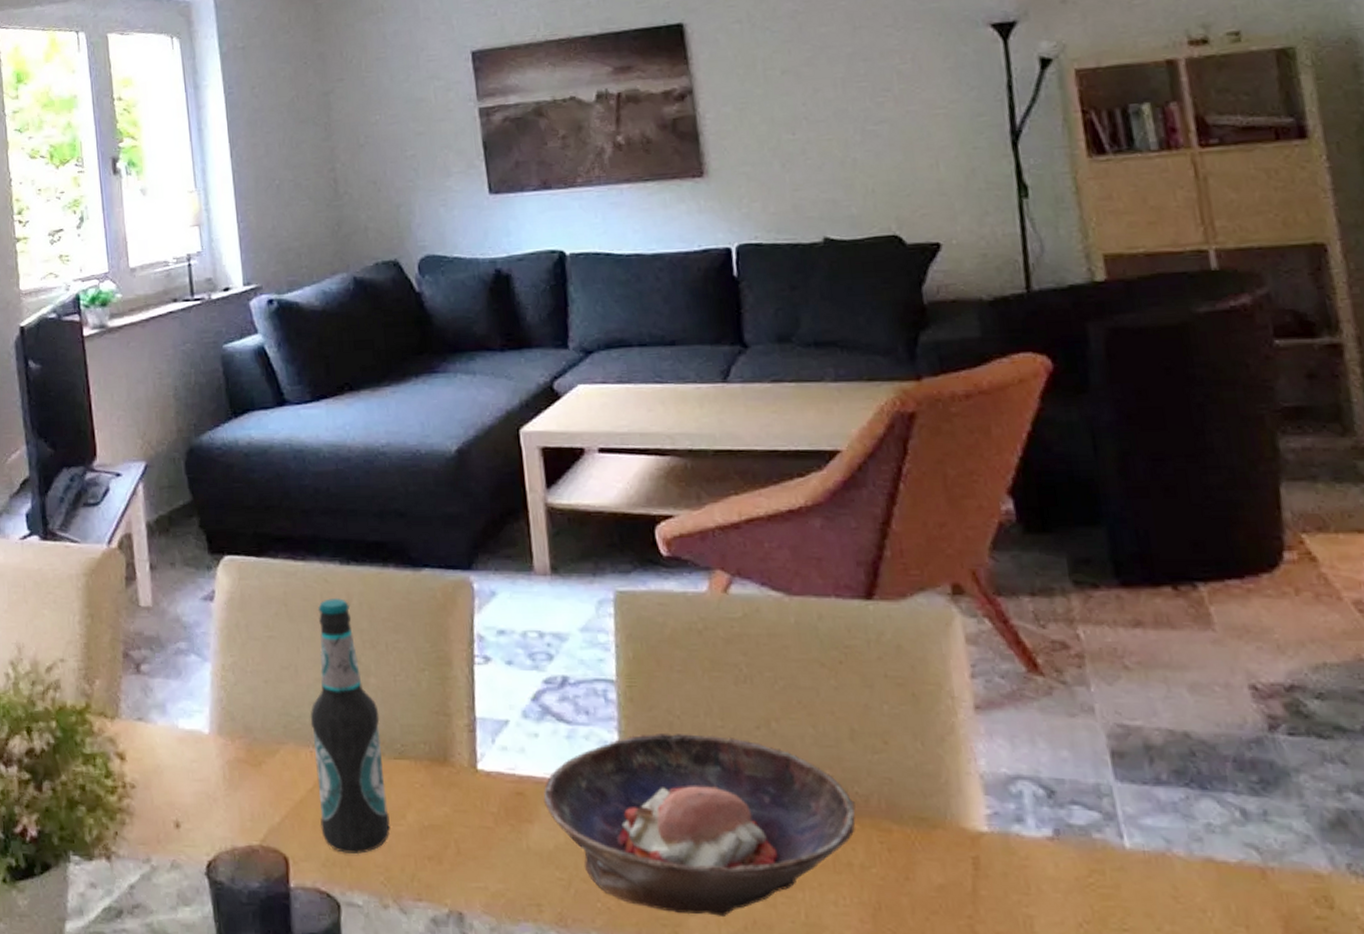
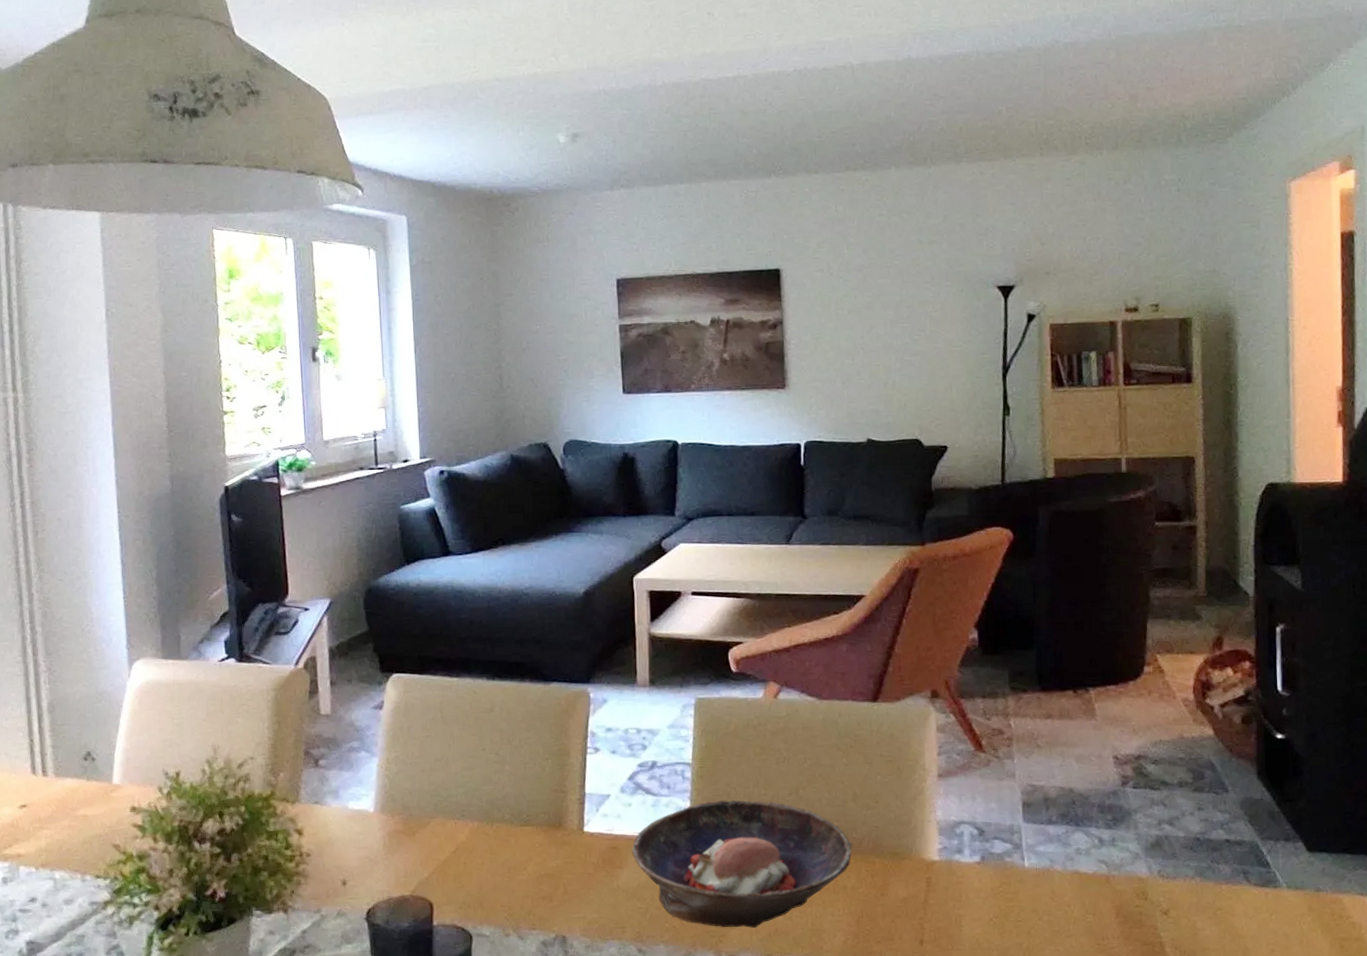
bottle: present [310,597,391,855] -> none [456,705,514,898]

